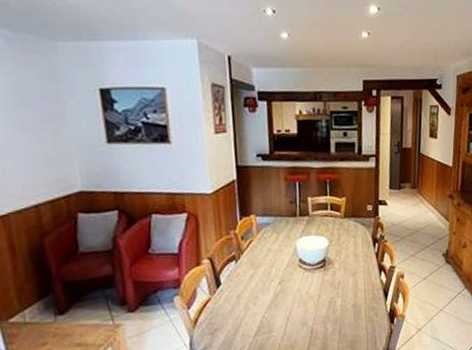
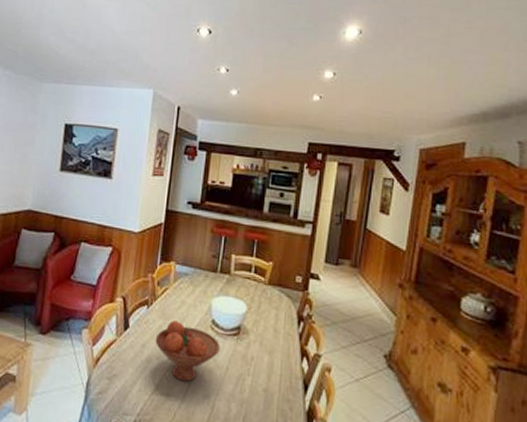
fruit bowl: none [248,267,310,318] -> present [155,320,220,382]

